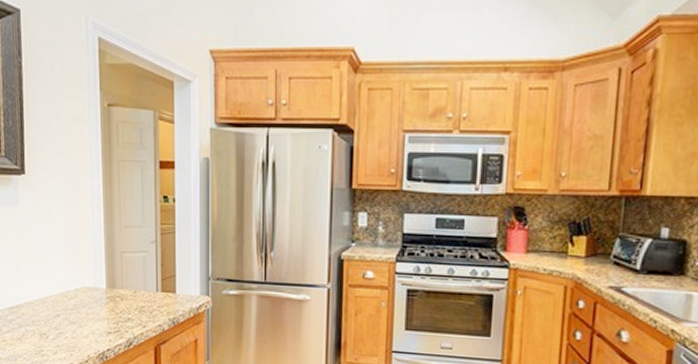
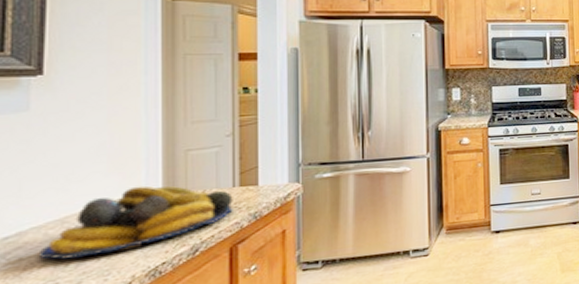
fruit bowl: none [30,279,157,333] -> present [38,185,233,260]

